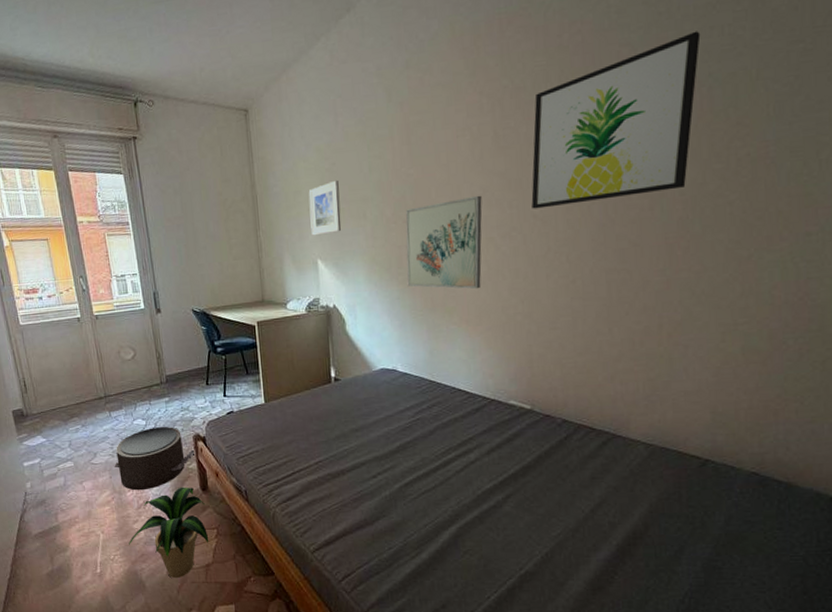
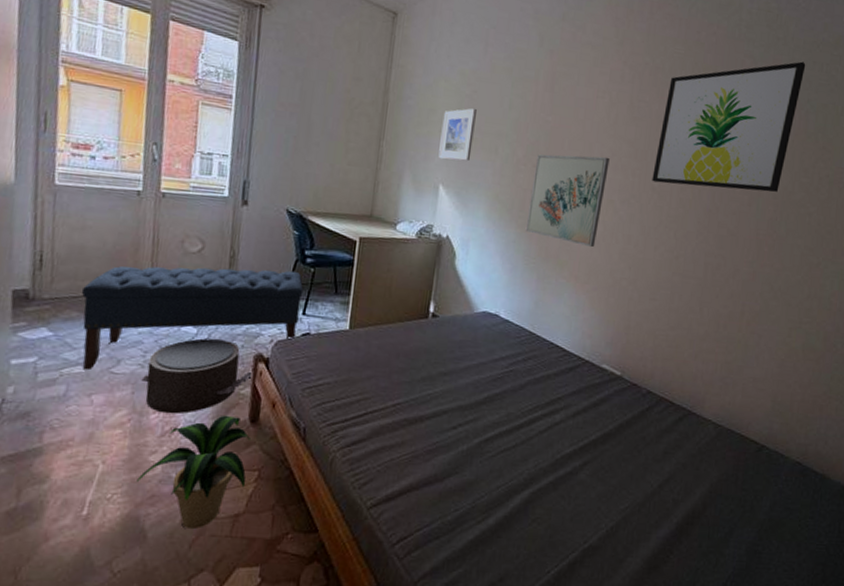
bench: none [57,360,222,464] -> present [81,266,304,371]

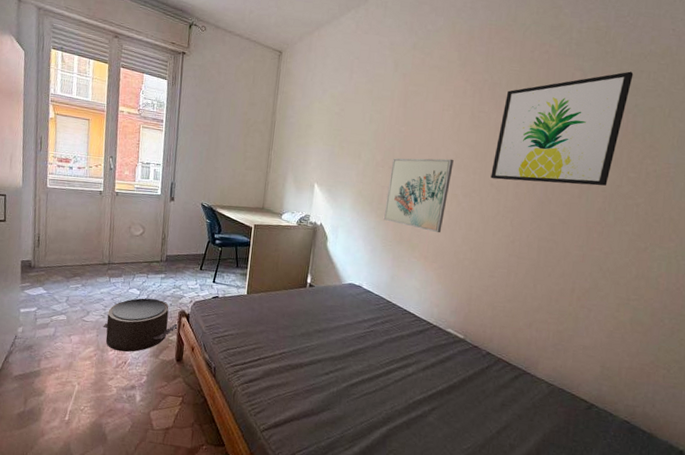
bench: present [81,266,304,371] -> none [64,244,214,318]
potted plant: present [137,415,250,530] -> none [100,354,176,437]
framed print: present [438,108,477,161] -> none [314,122,344,165]

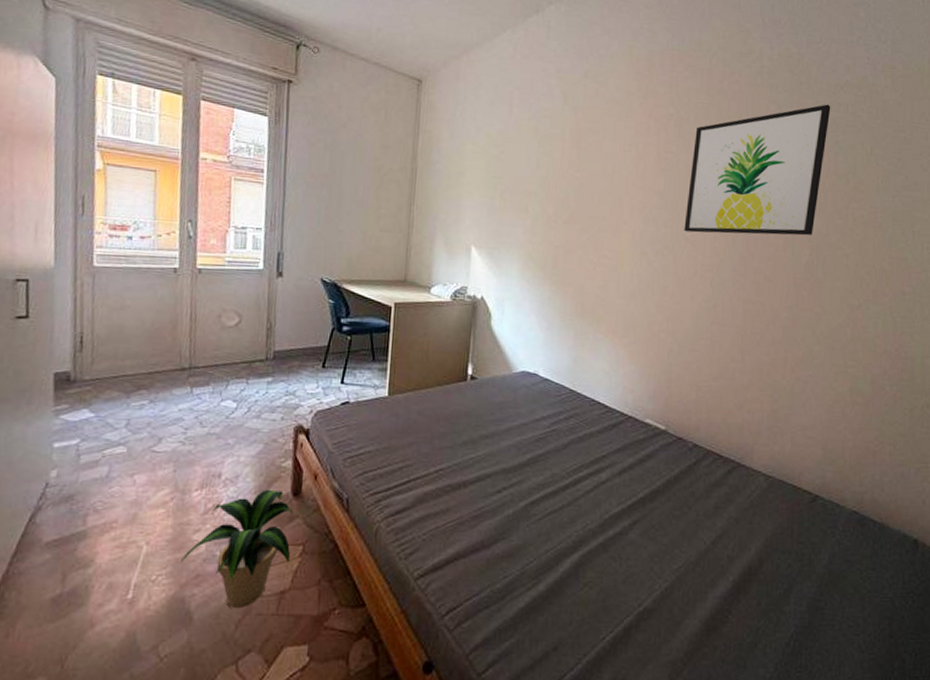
potted plant: none [100,354,176,437] -> present [181,489,293,609]
pouf: present [103,298,179,352] -> none [183,411,295,491]
wall art: present [383,158,454,233] -> none [560,209,640,301]

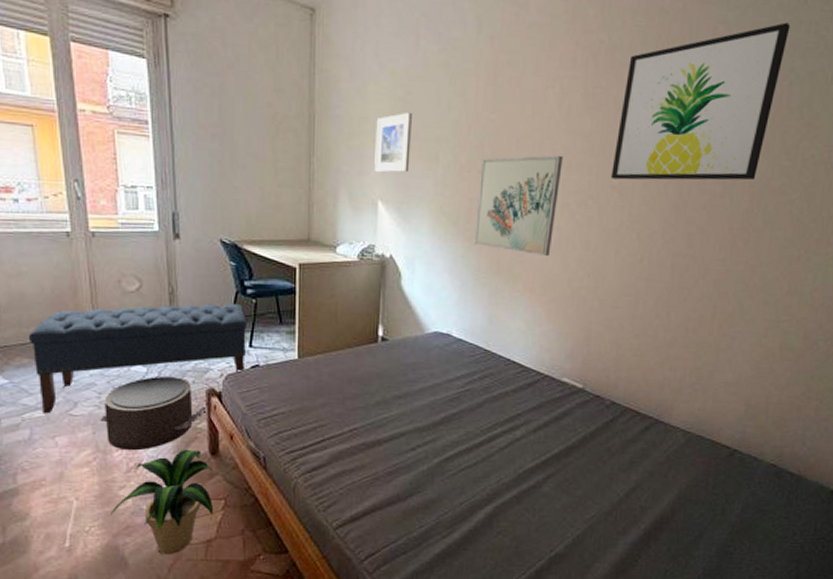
bench: none [121,339,341,450] -> present [28,303,248,414]
pouf: none [183,411,295,491] -> present [100,376,208,451]
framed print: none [469,168,505,222] -> present [374,112,412,173]
wall art: none [560,209,640,301] -> present [474,155,563,257]

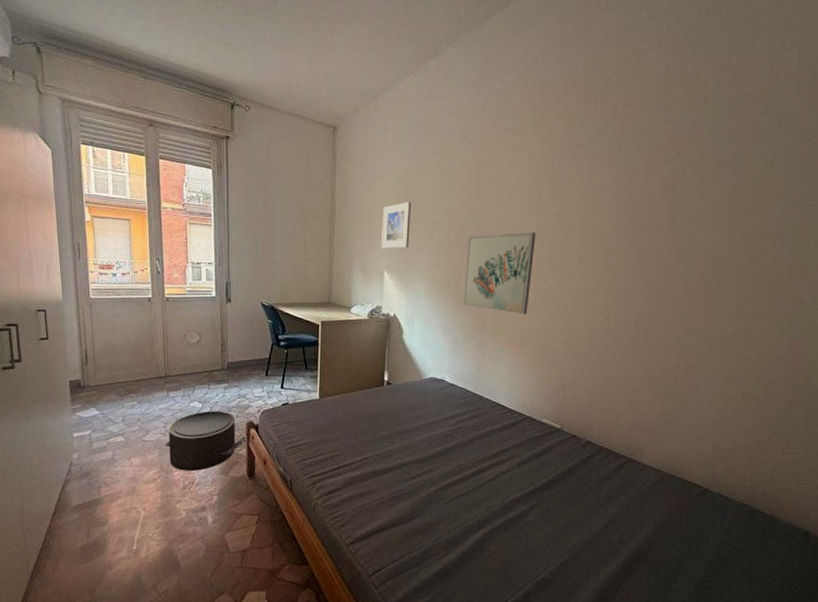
bench: present [28,303,248,414] -> none [116,353,280,439]
potted plant: present [111,449,214,555] -> none [169,471,249,561]
wall art: present [611,22,790,181] -> none [578,118,729,251]

